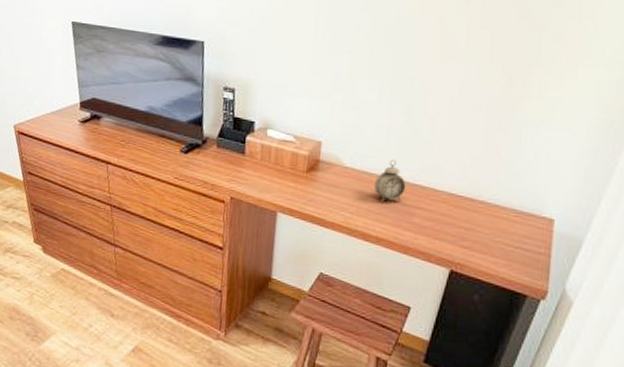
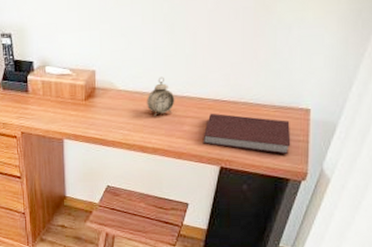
notebook: none [432,207,531,268] -> present [203,113,291,155]

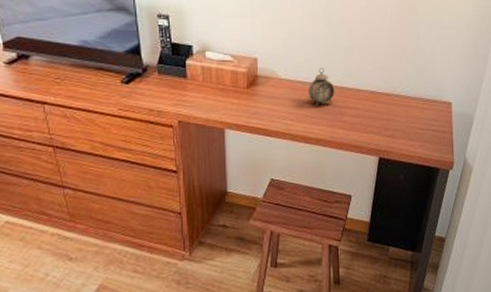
notebook: present [203,113,291,155] -> none [362,104,439,145]

